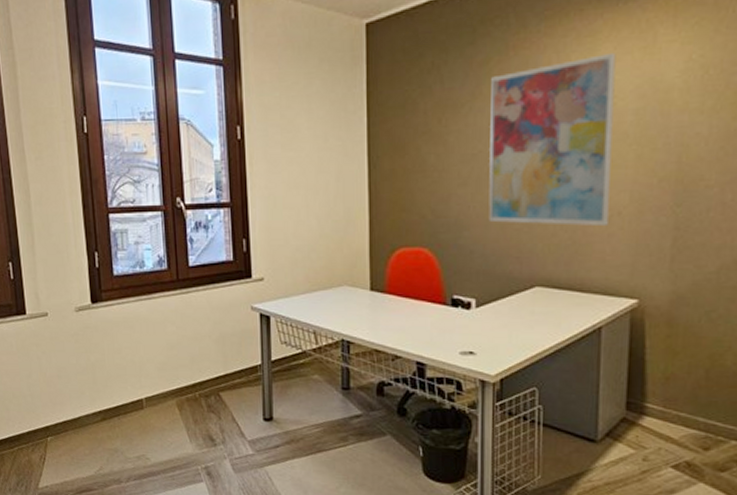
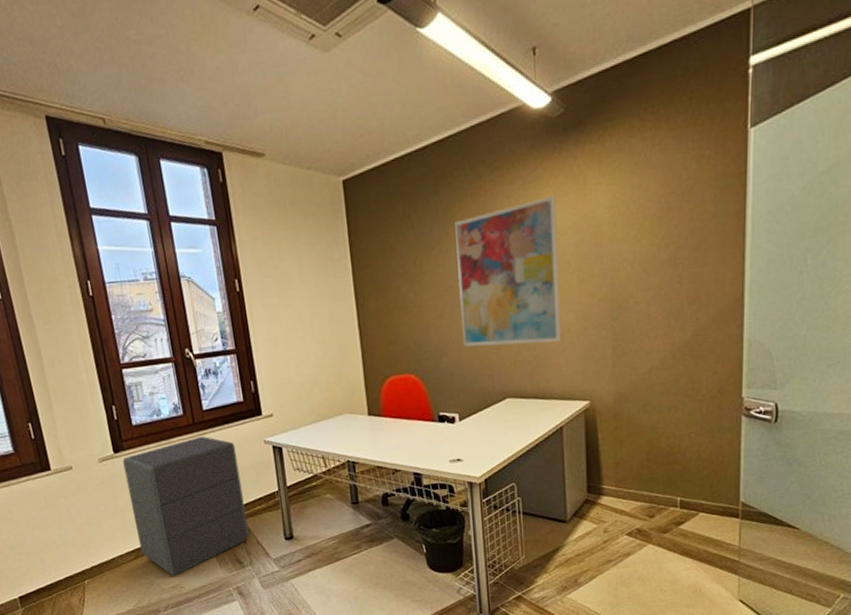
filing cabinet: none [99,294,226,445] -> present [122,436,250,576]

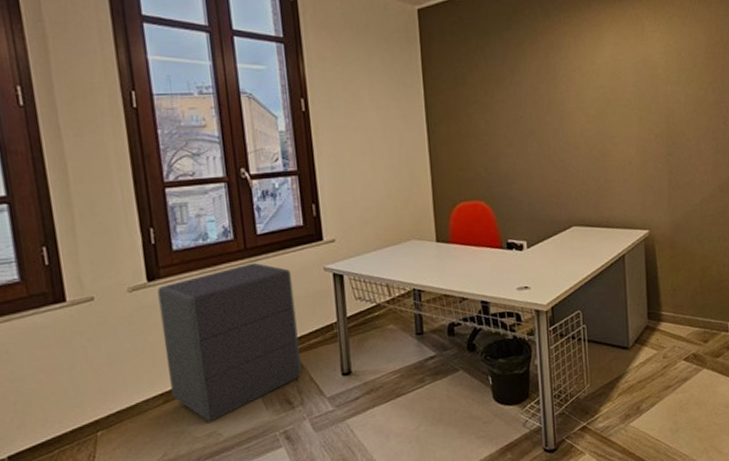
wall art: present [455,195,561,347] -> none [525,38,622,176]

